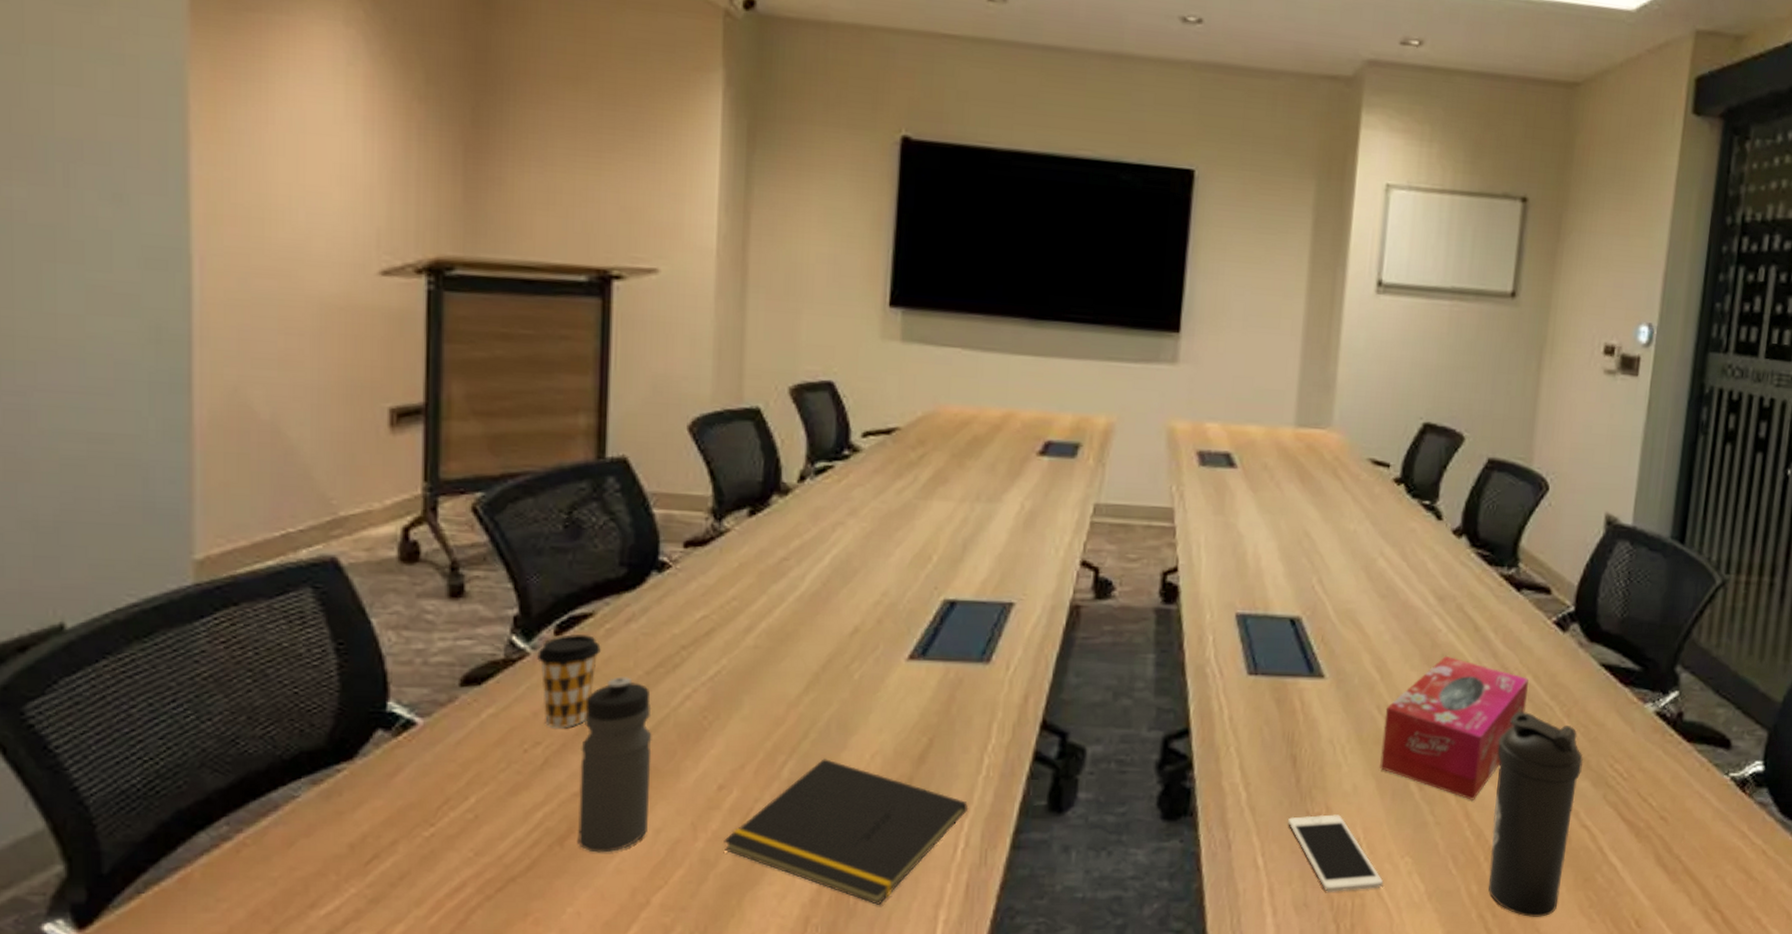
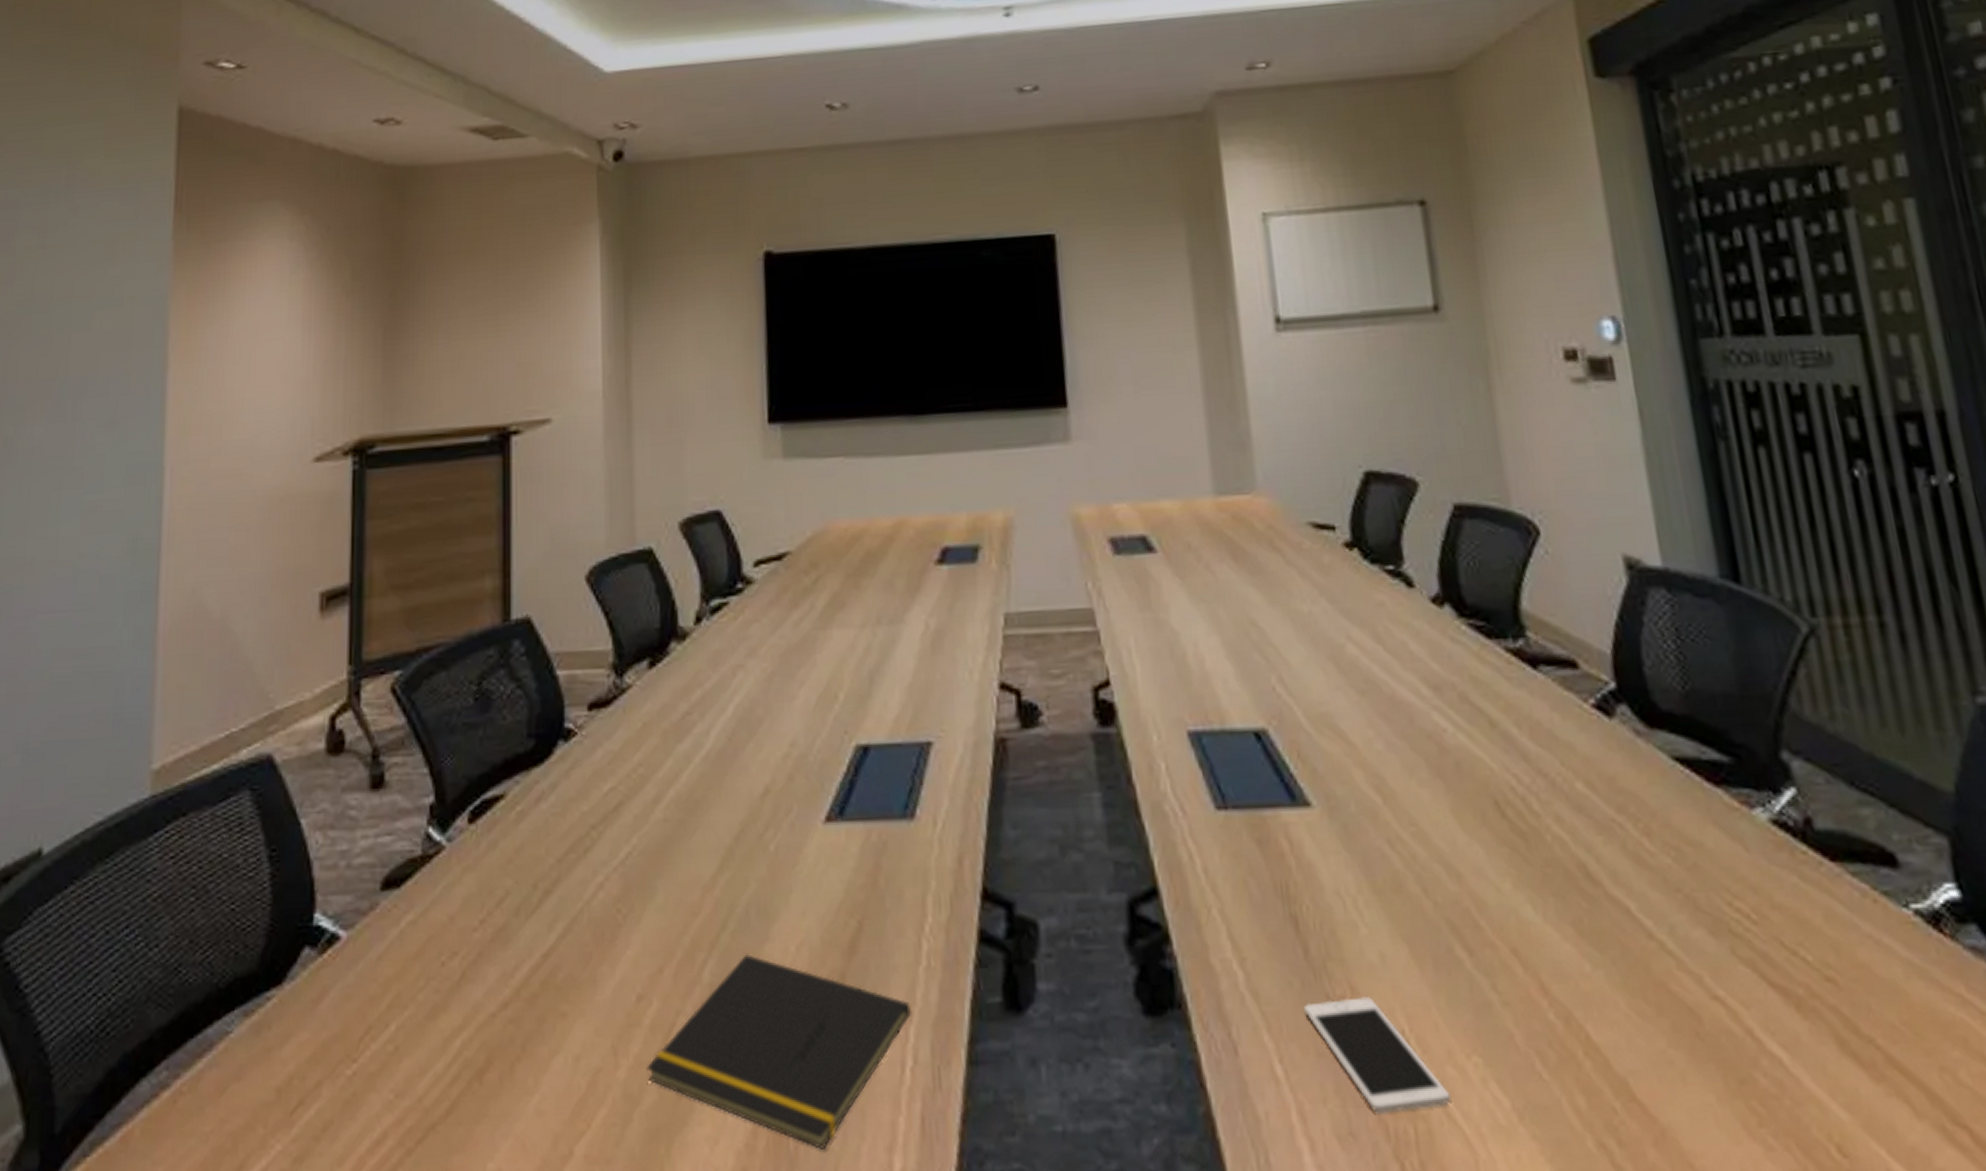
coffee cup: present [537,634,601,728] -> none [453,820,513,934]
water bottle: present [578,676,652,853] -> none [497,867,568,1089]
tissue box: present [1380,655,1529,801] -> none [1398,763,1587,968]
water bottle: present [1488,712,1583,917] -> none [1560,833,1710,1144]

